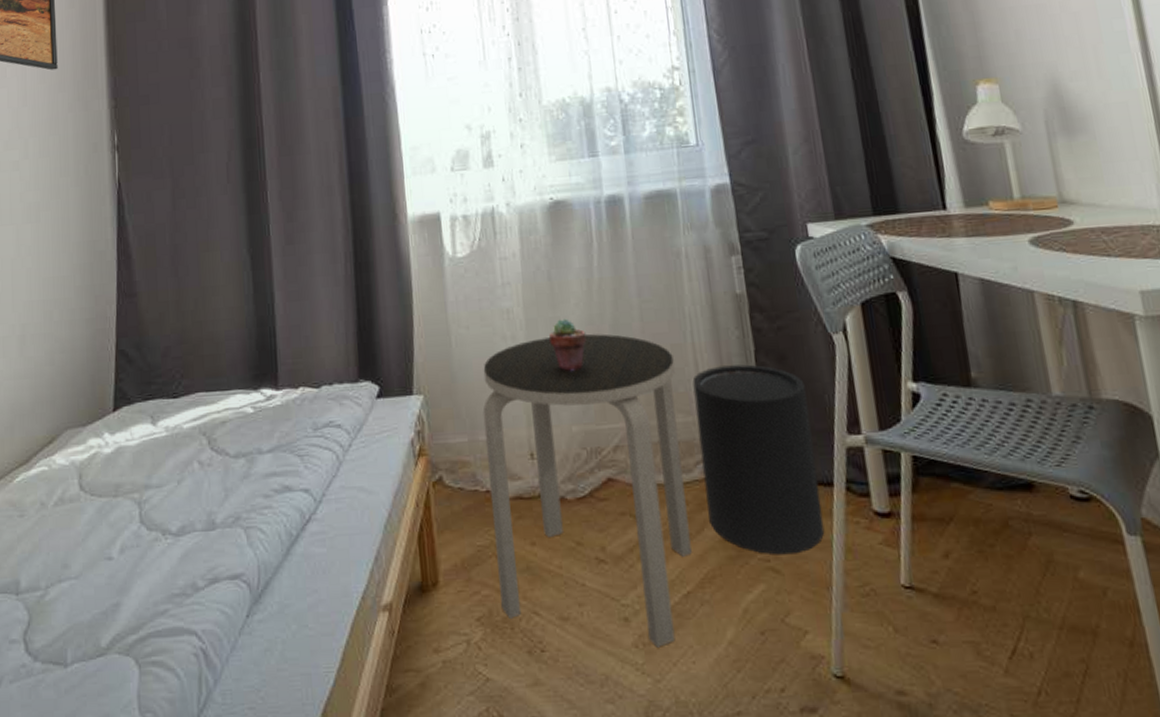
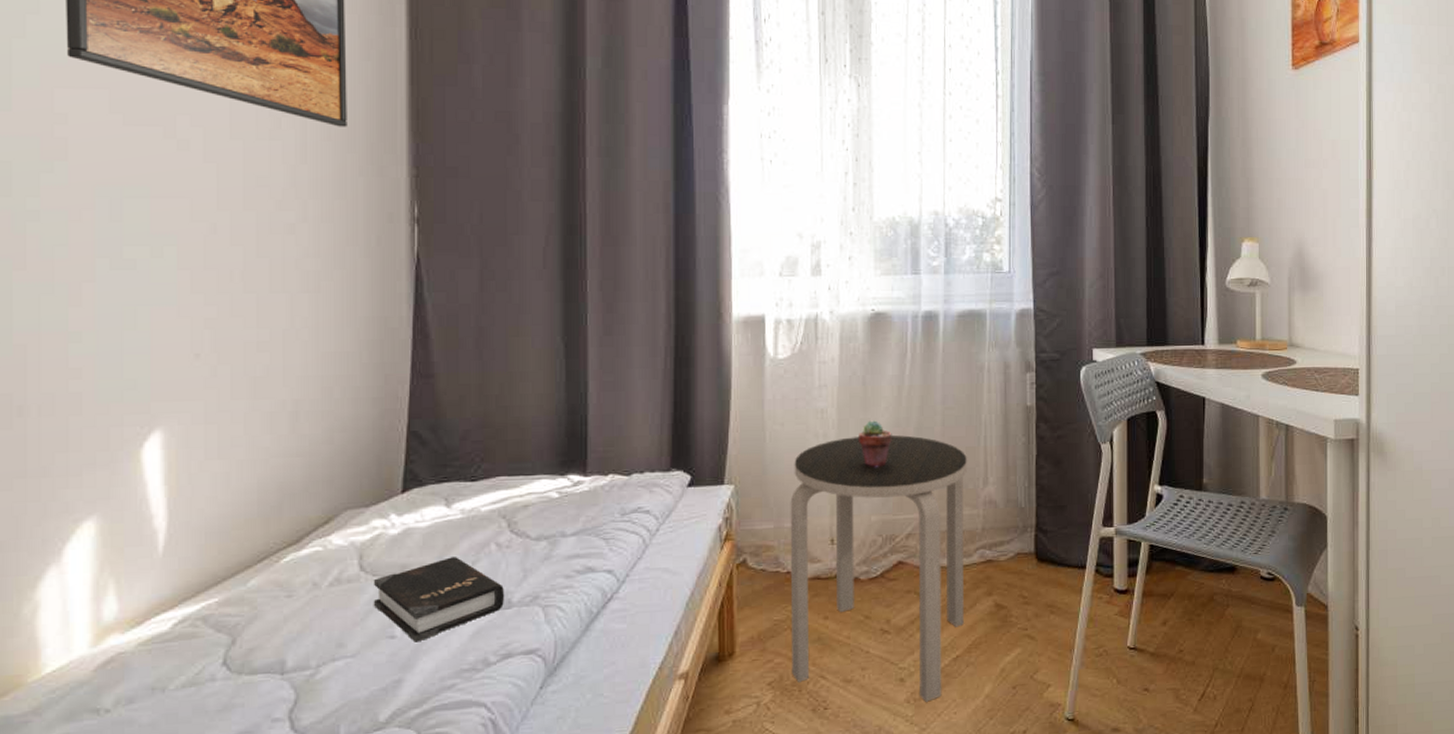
hardback book: none [92,476,209,565] -> present [374,557,505,642]
trash can: present [692,364,825,555] -> none [981,466,1074,625]

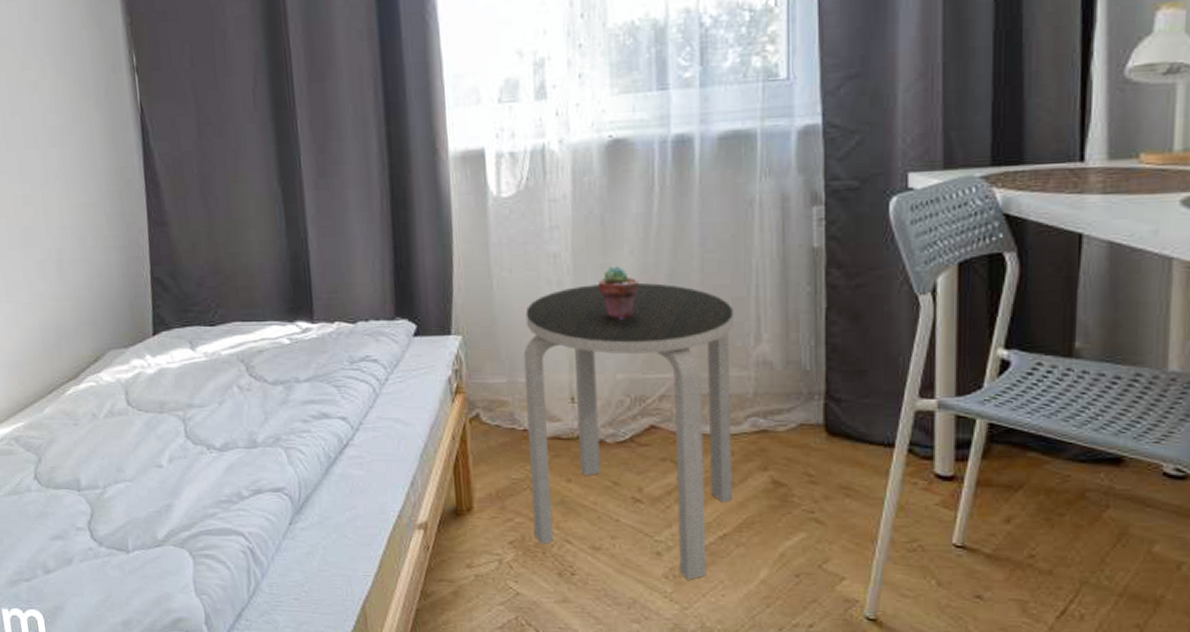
hardback book: present [374,557,505,642] -> none [140,397,251,473]

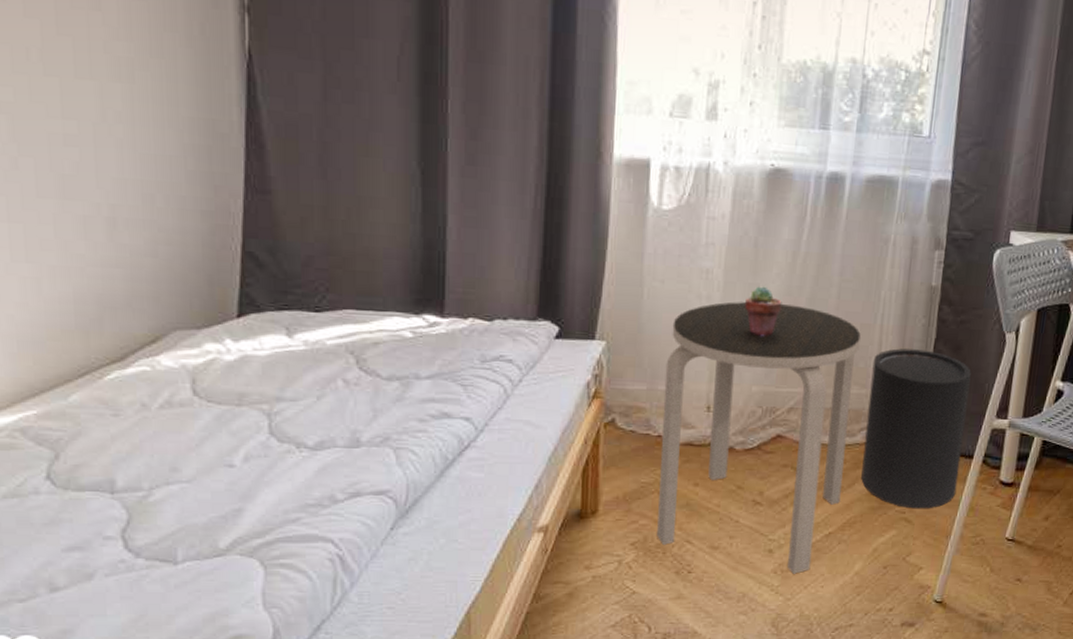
trash can: none [752,322,878,508] -> present [861,348,971,509]

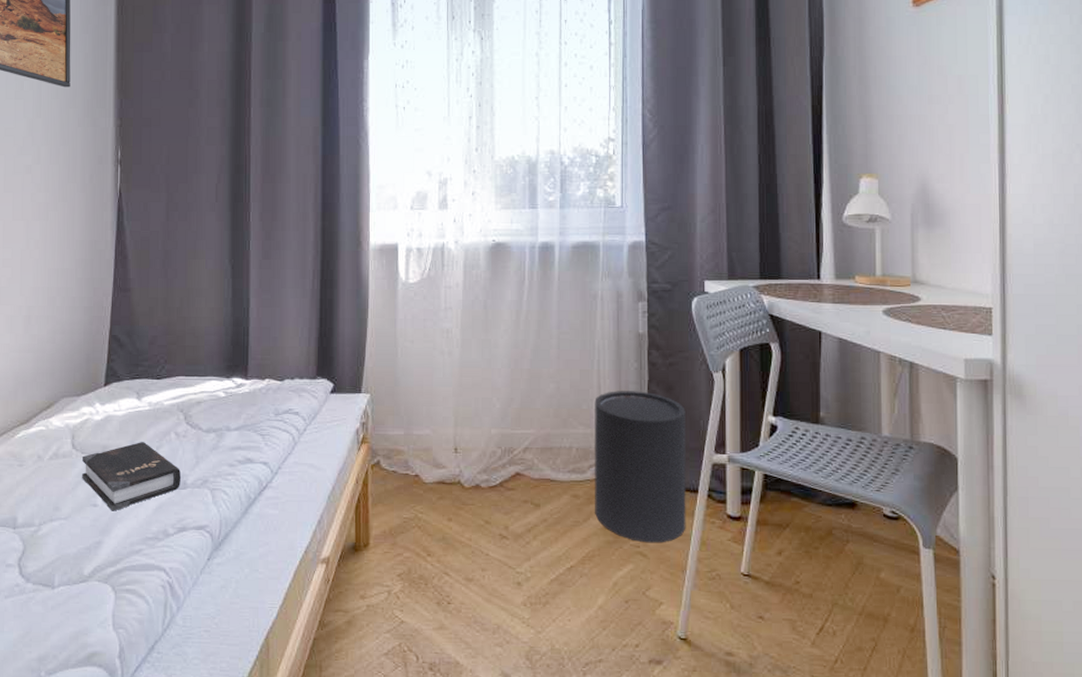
hardback book: none [209,389,353,473] -> present [82,442,182,511]
side table: present [657,301,861,574] -> none [418,355,581,607]
potted succulent: present [745,286,782,337] -> none [480,341,511,385]

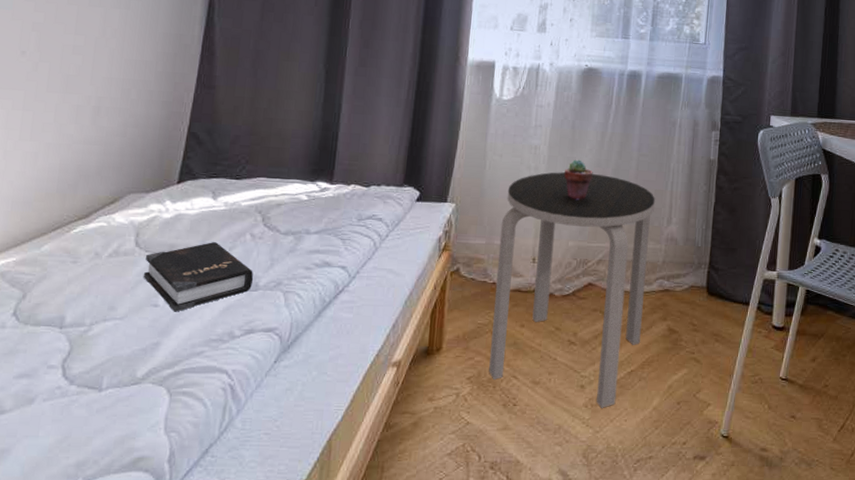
side table: none [418,355,581,607] -> present [489,172,655,408]
potted succulent: none [480,341,511,385] -> present [564,159,593,201]
trash can: present [594,391,686,543] -> none [657,210,745,350]

